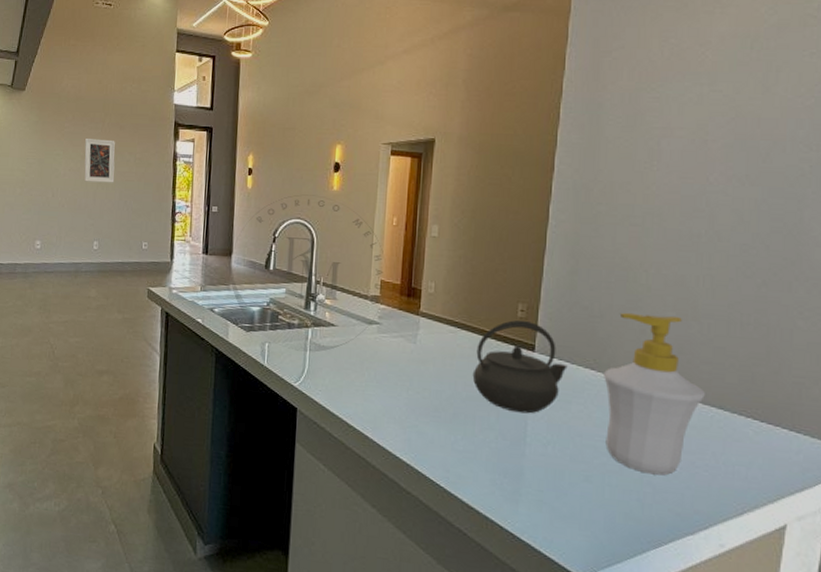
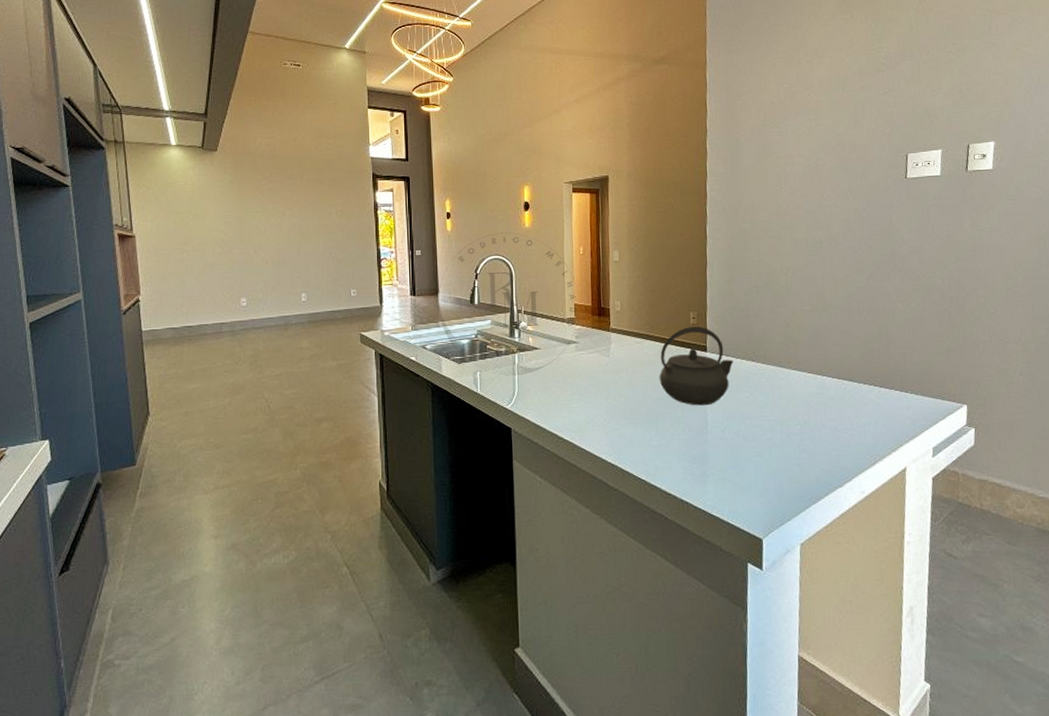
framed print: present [84,139,115,183] -> none [284,194,318,237]
soap bottle: present [602,312,705,476] -> none [761,310,838,442]

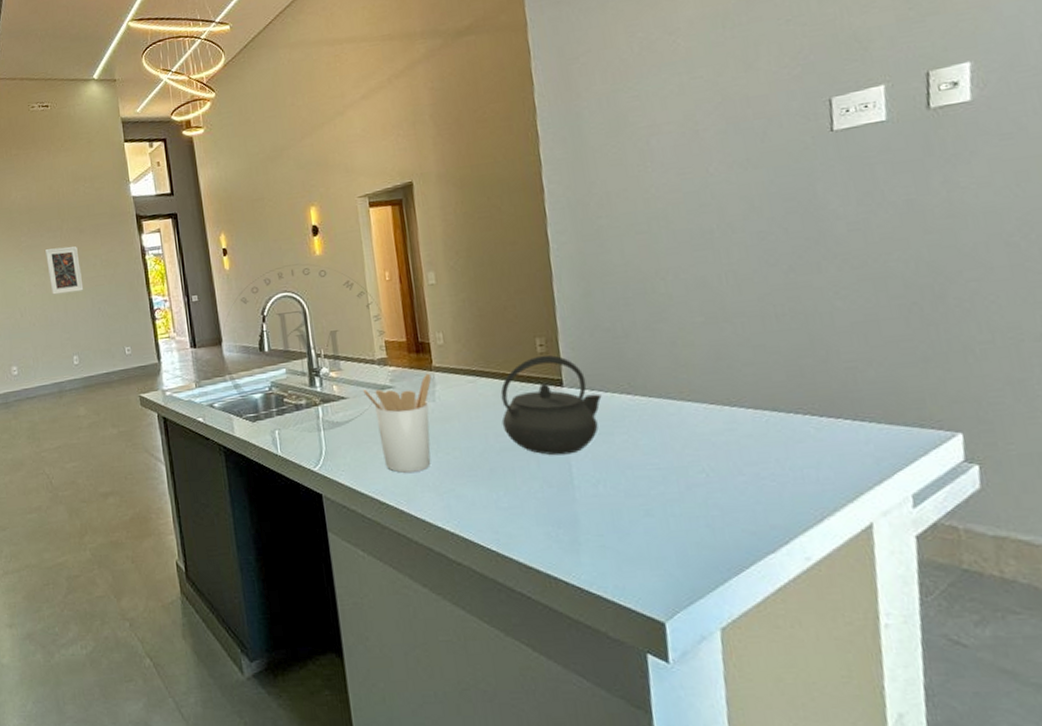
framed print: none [284,194,318,237] -> present [45,246,84,295]
utensil holder: none [553,333,609,413] -> present [363,373,432,473]

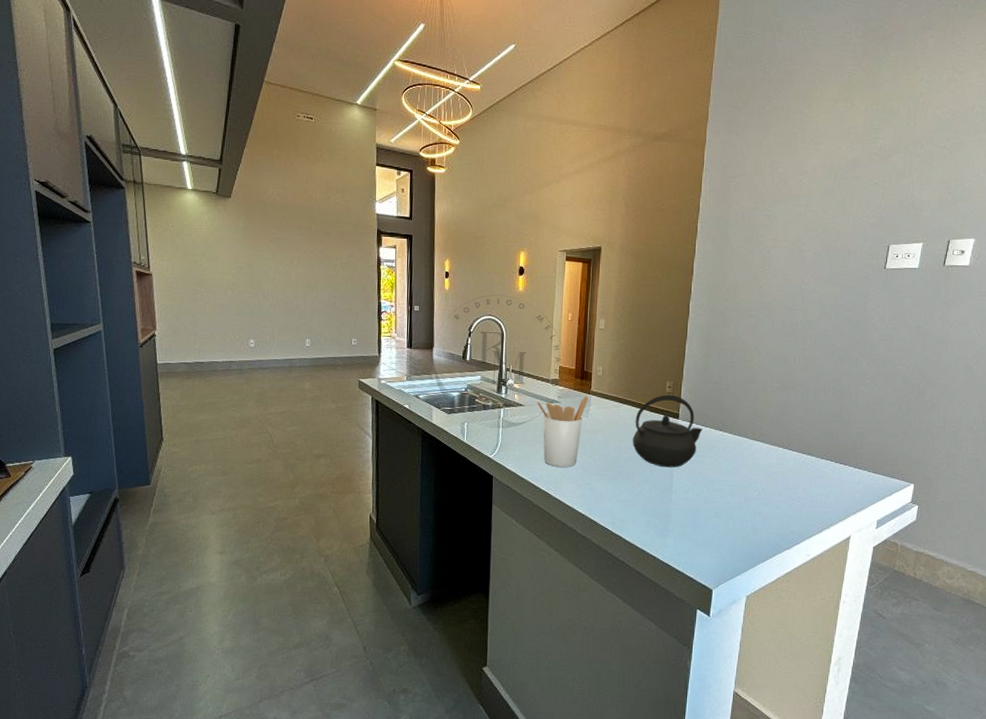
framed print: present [45,246,84,295] -> none [293,244,323,286]

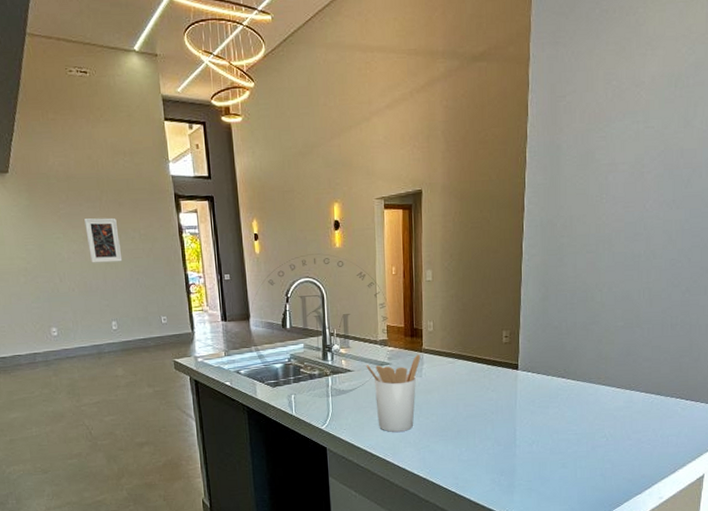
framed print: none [293,244,323,286] -> present [84,218,123,263]
kettle: present [632,394,703,468] -> none [470,344,544,422]

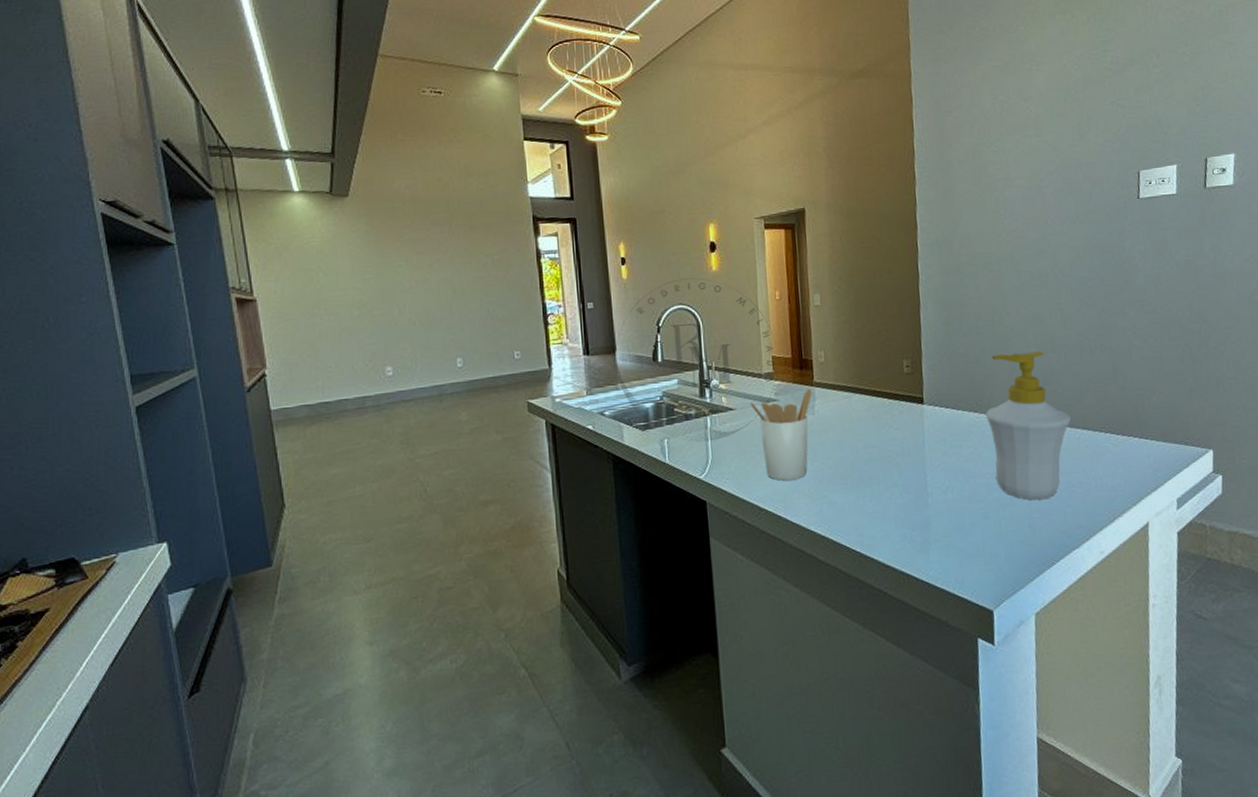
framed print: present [84,218,123,263] -> none [431,243,472,293]
soap bottle: none [571,326,647,454] -> present [985,351,1071,501]

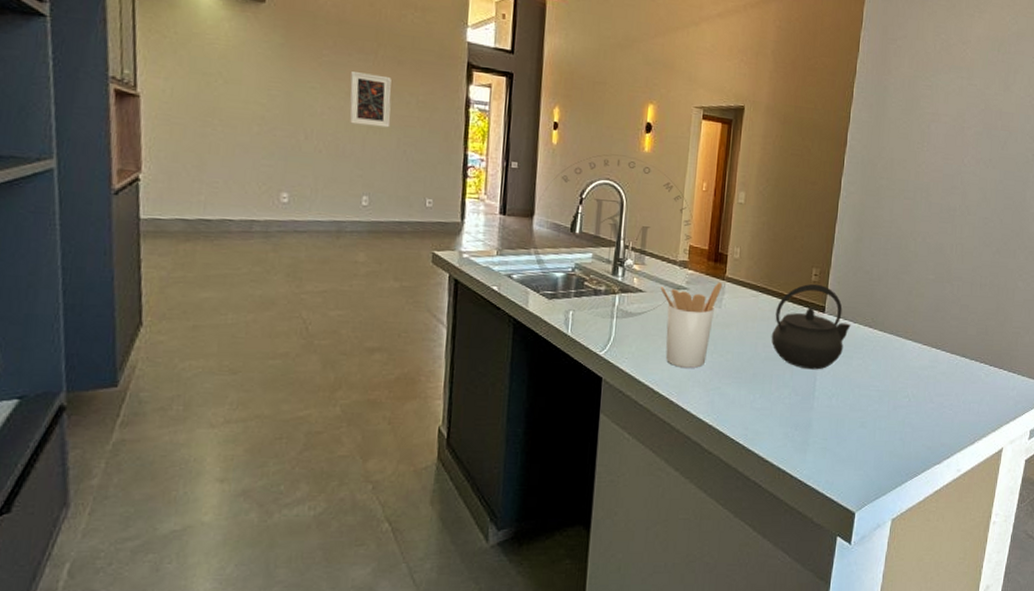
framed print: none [431,243,472,293] -> present [349,72,392,128]
kettle: none [871,375,954,466] -> present [771,283,851,370]
soap bottle: present [985,351,1071,501] -> none [878,276,953,416]

